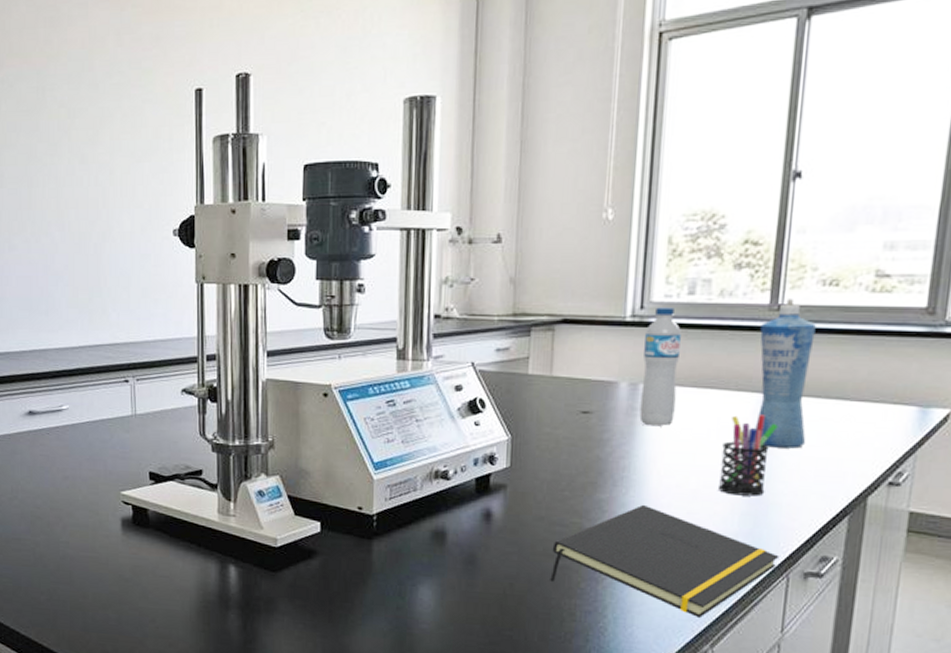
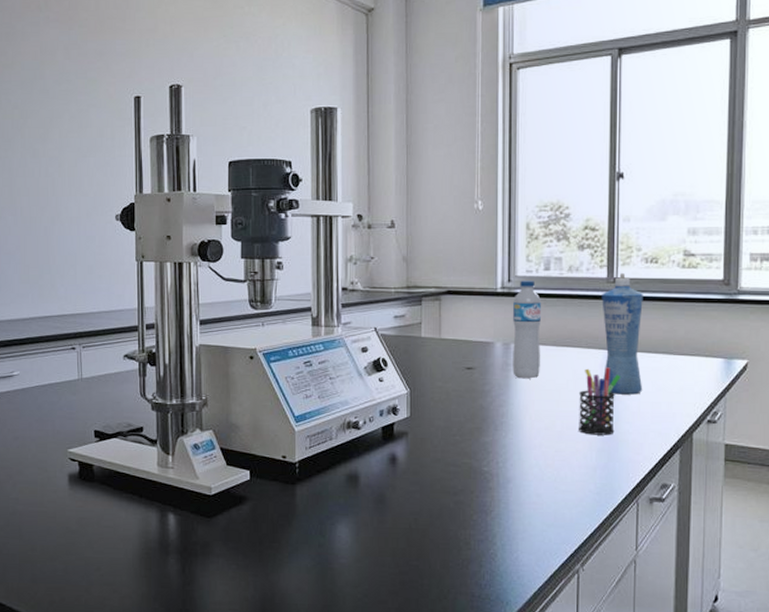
notepad: present [550,504,780,617] -> none [448,445,630,541]

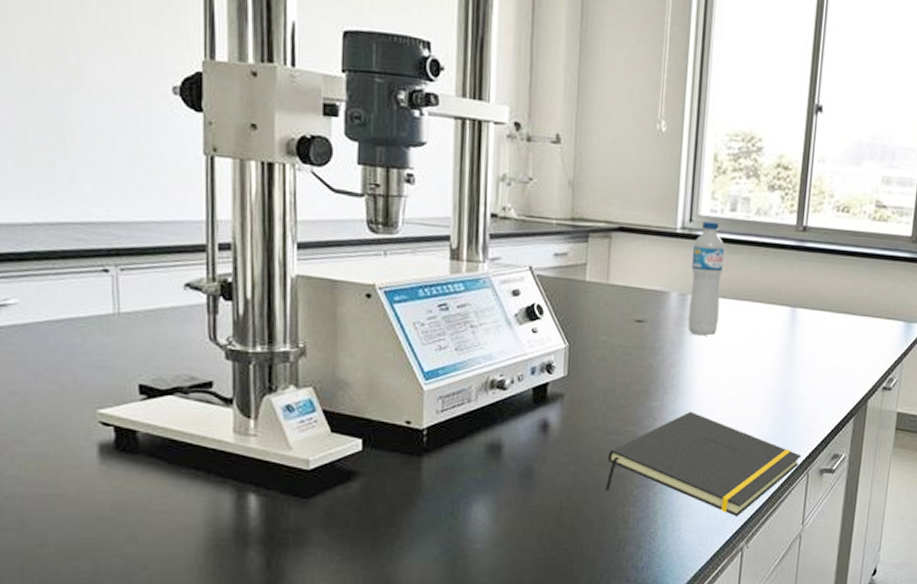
notepad: none [448,445,630,541] -> present [605,411,802,516]
pen holder: present [579,367,621,435] -> none [754,326,802,402]
squeeze bottle: present [602,272,643,395] -> none [783,220,832,358]

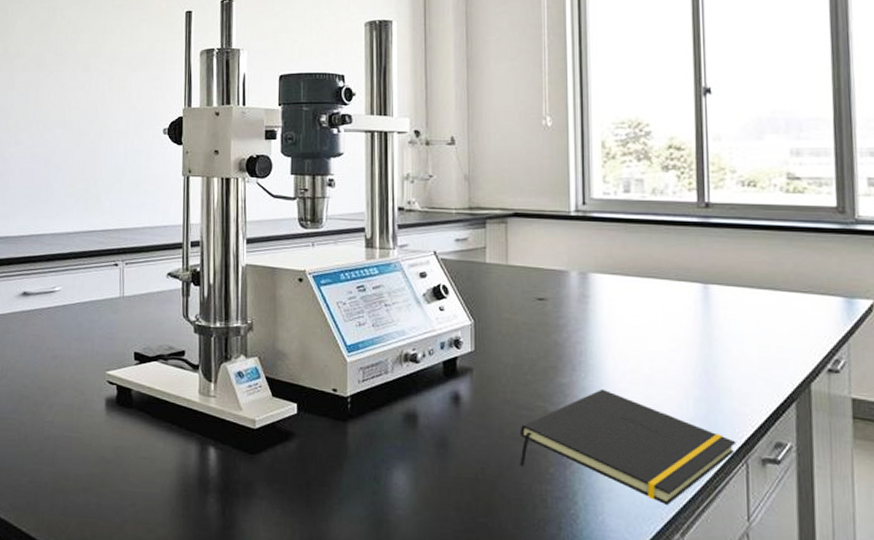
water bottle: present [687,221,724,336] -> none [589,203,623,314]

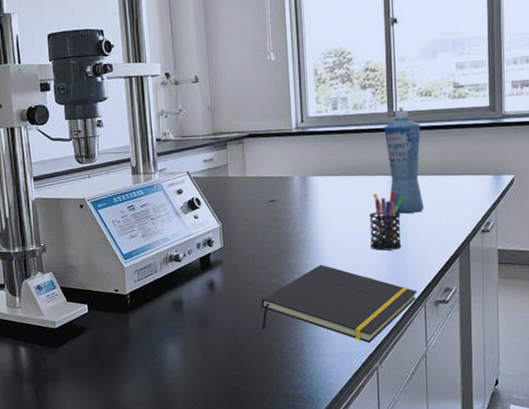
pen holder: none [670,303,719,382] -> present [369,191,405,251]
squeeze bottle: none [692,196,747,336] -> present [384,106,425,214]

